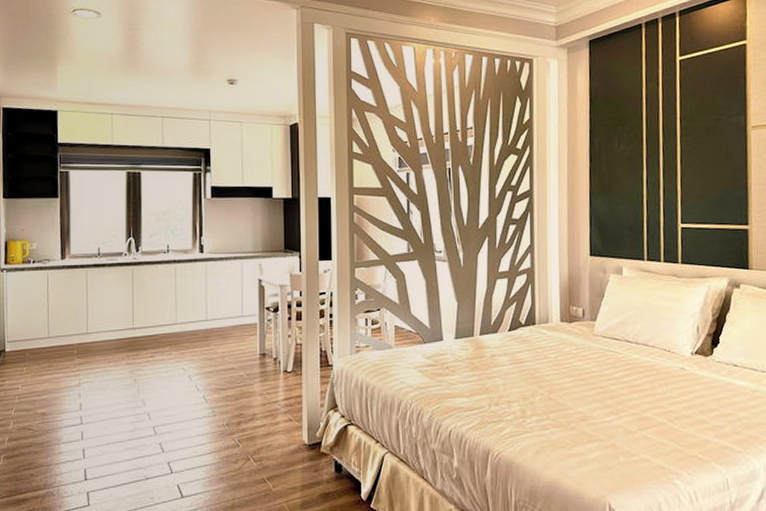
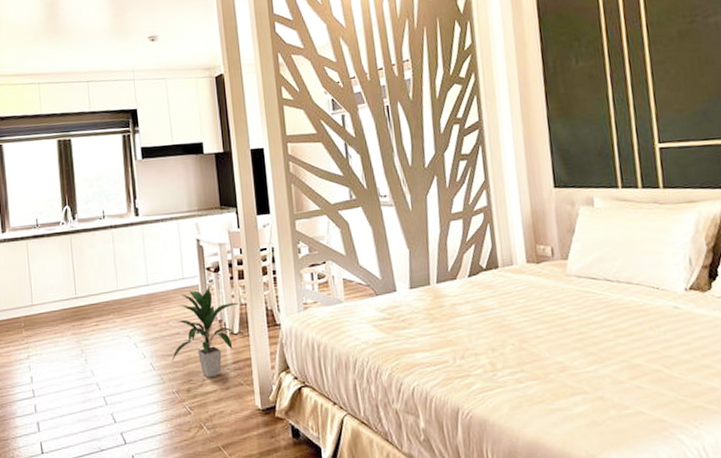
indoor plant: none [224,325,297,413] -> present [171,286,241,378]

